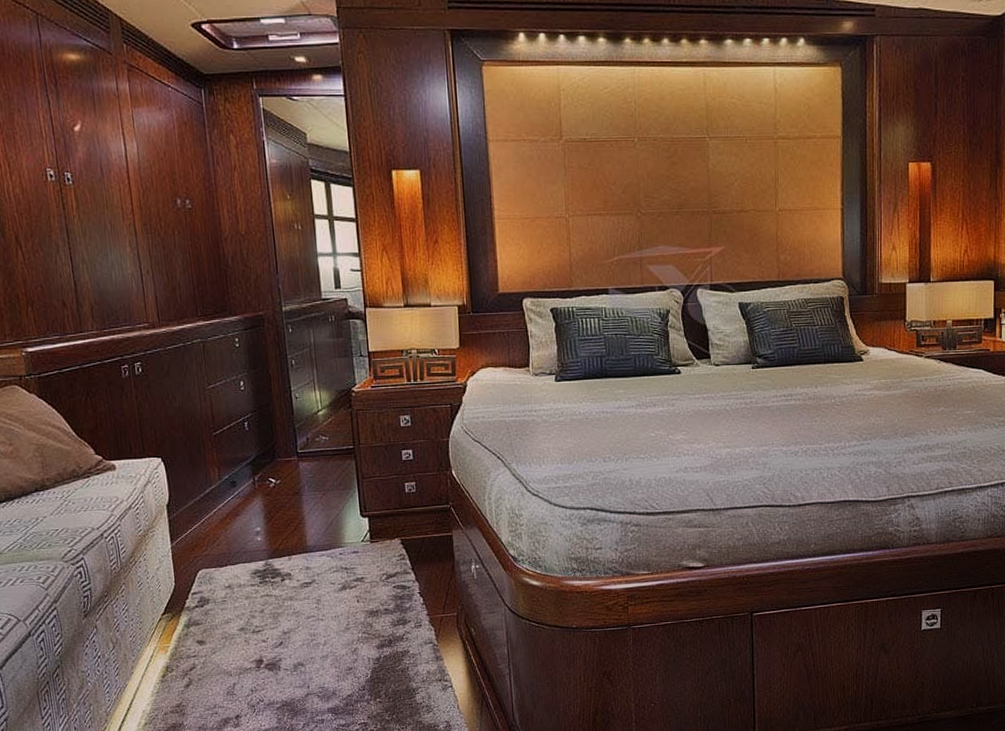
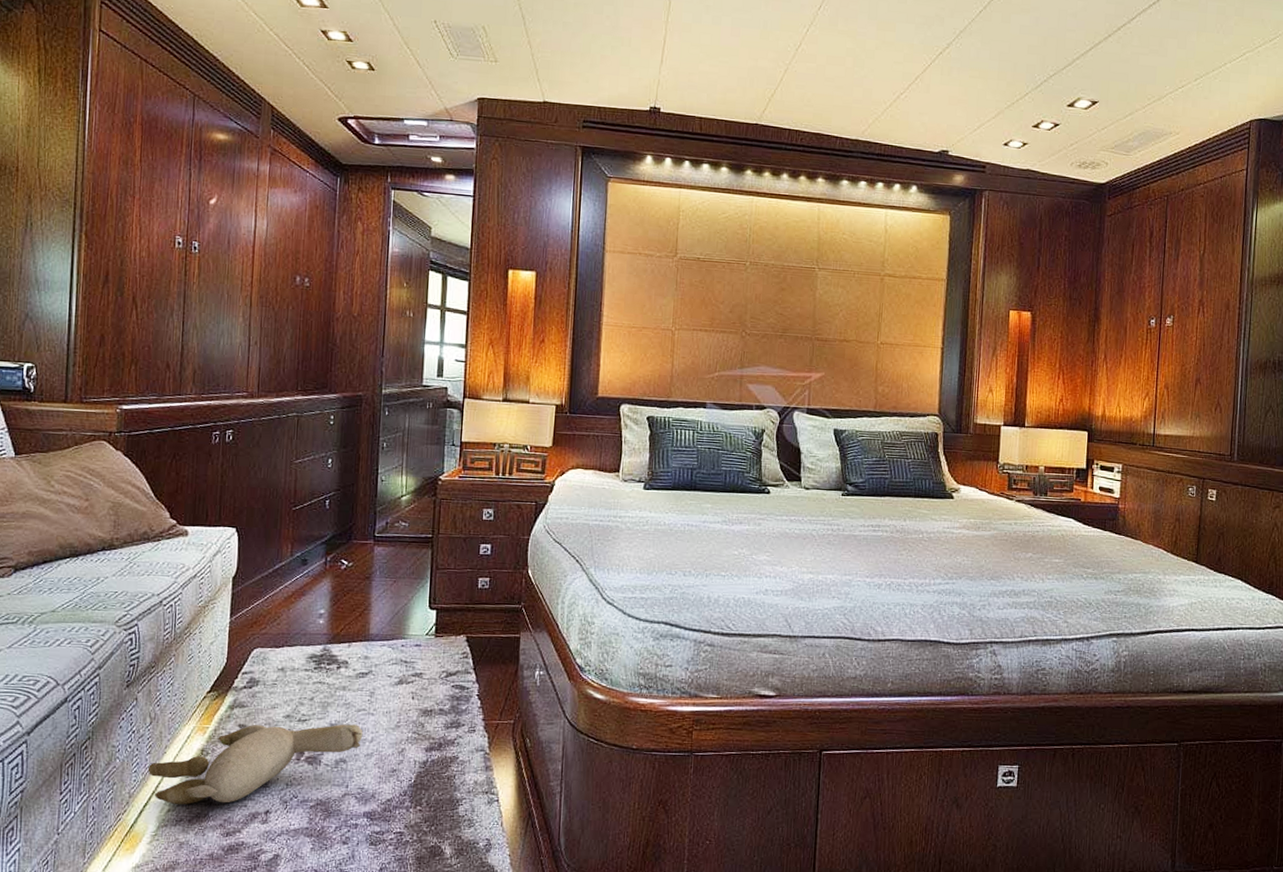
plush toy: none [119,630,316,719] -> present [147,724,363,806]

